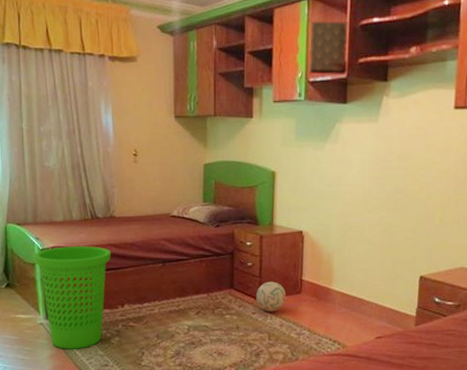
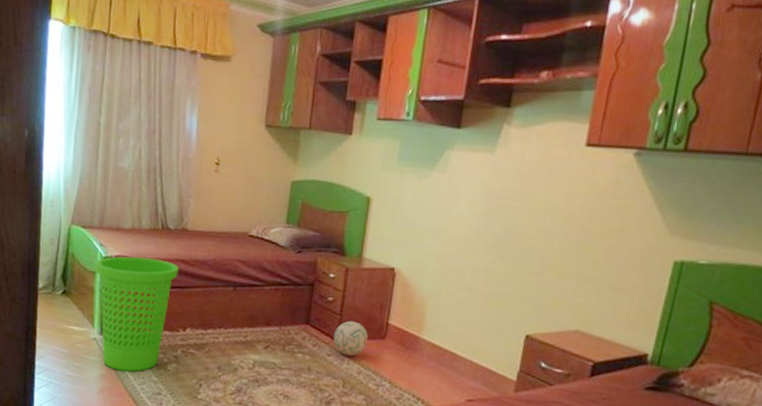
decorative box: present [309,20,348,75] -> none [421,32,472,95]

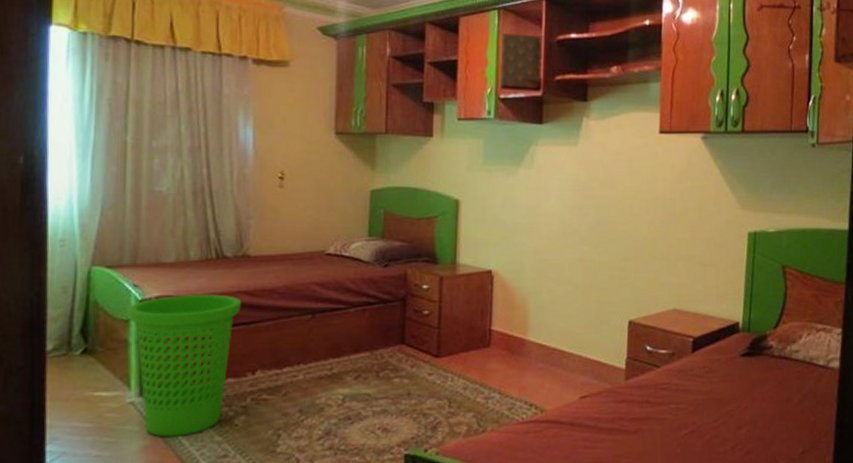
ball: present [334,320,368,357] -> none [434,332,471,372]
decorative box: none [421,32,472,95] -> present [499,32,544,92]

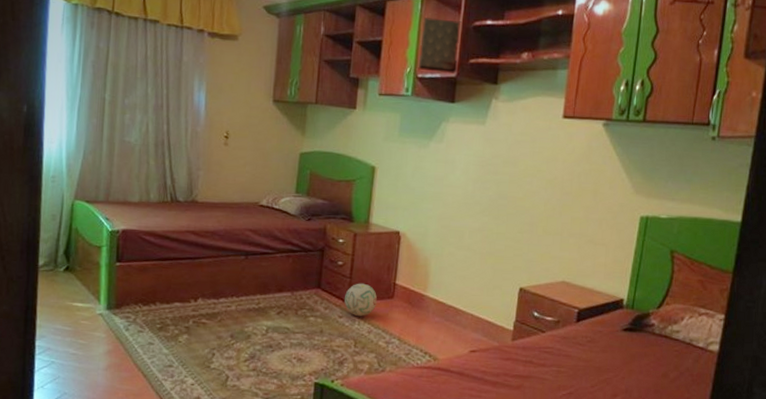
laundry basket: present [128,294,241,438] -> none [101,230,189,346]
ball: none [434,332,471,372] -> present [344,283,377,317]

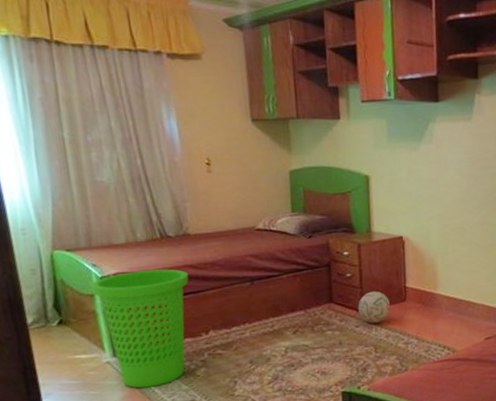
laundry basket: none [101,230,189,346] -> present [92,269,189,389]
decorative box: present [418,16,462,73] -> none [395,15,437,73]

